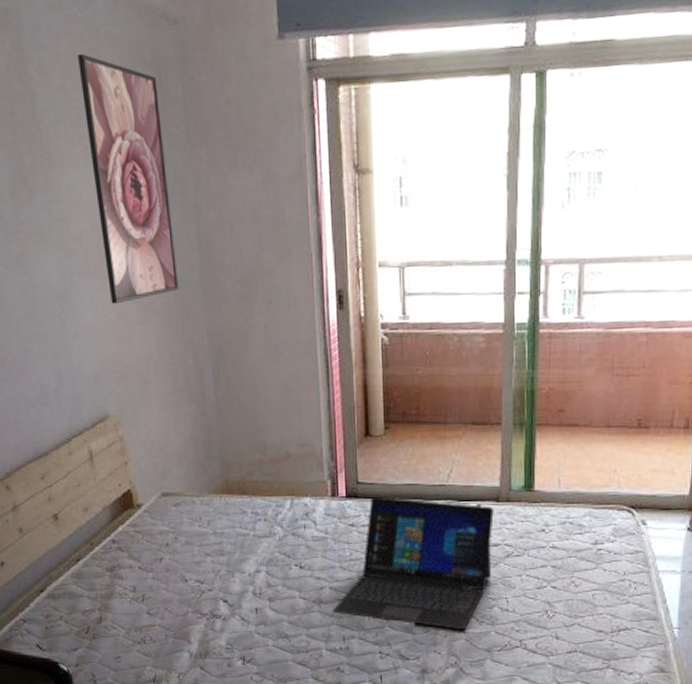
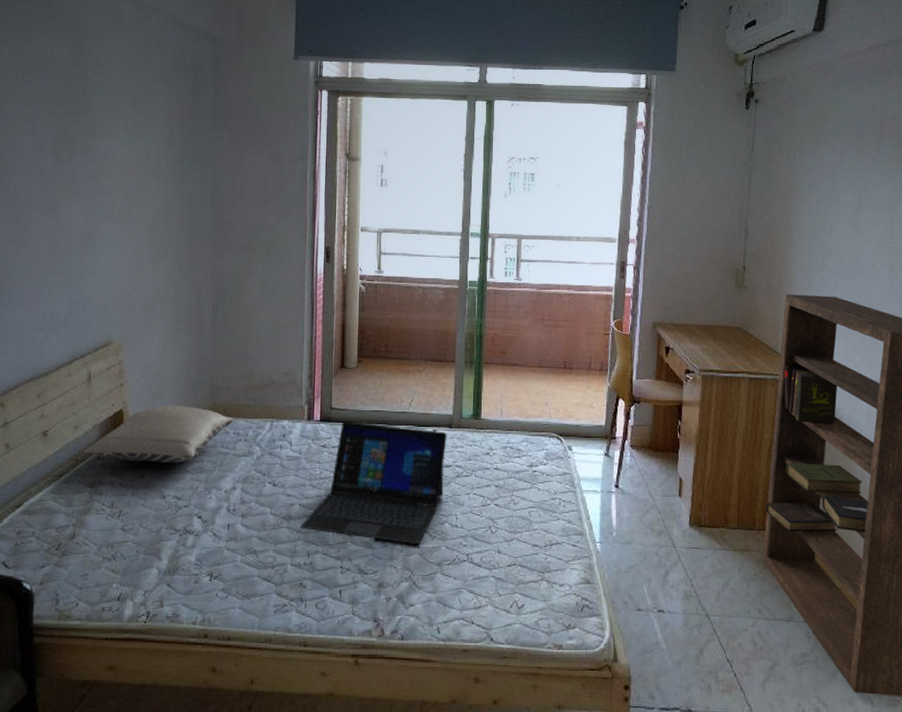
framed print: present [78,54,179,304] -> none [129,55,193,247]
pillow: none [97,484,251,546] -> present [83,406,234,463]

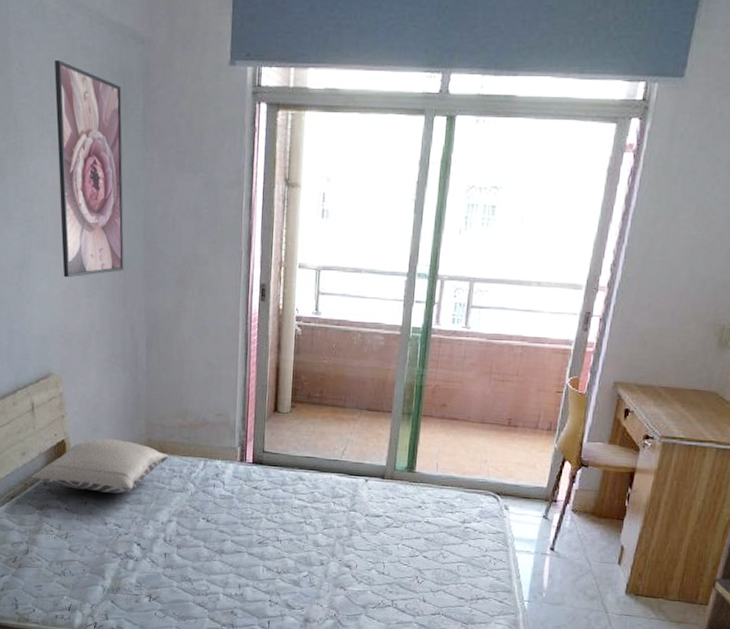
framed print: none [129,55,193,247] -> present [54,60,124,278]
laptop: present [300,420,447,544] -> none [232,464,379,587]

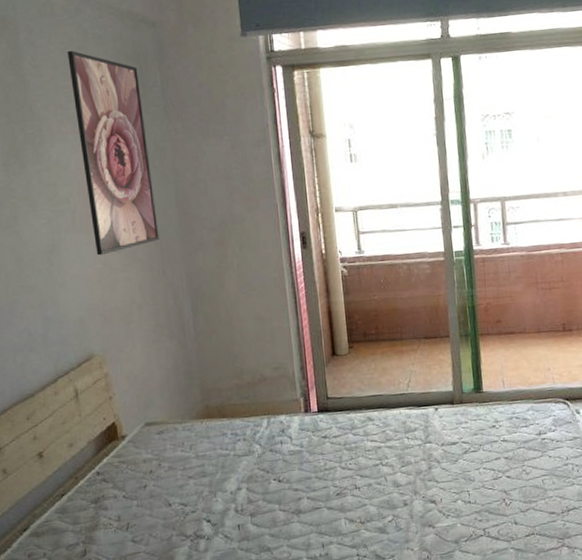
pillow: present [31,438,169,494] -> none [82,412,230,474]

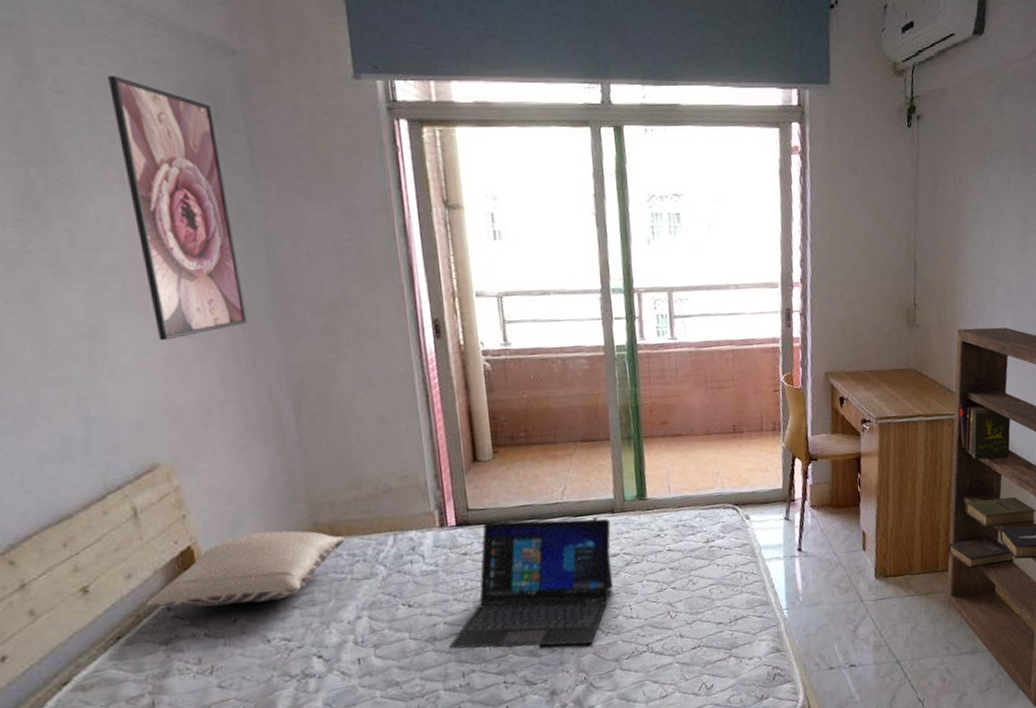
pillow: none [82,412,230,474] -> present [146,530,346,608]
laptop: none [311,408,453,526] -> present [449,518,614,649]

